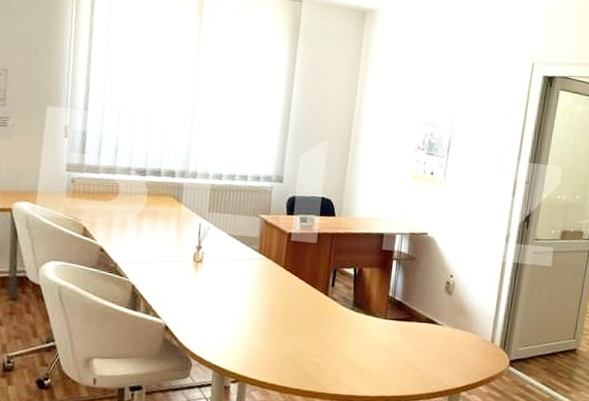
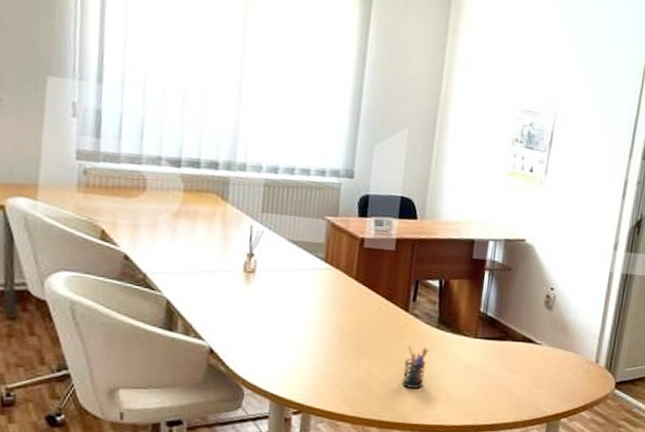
pen holder: none [322,324,345,364] -> present [401,345,429,390]

